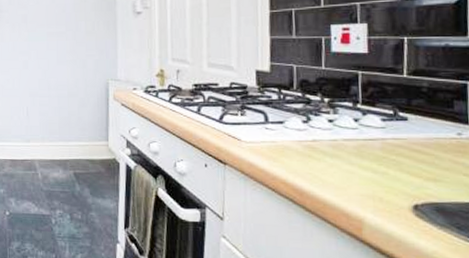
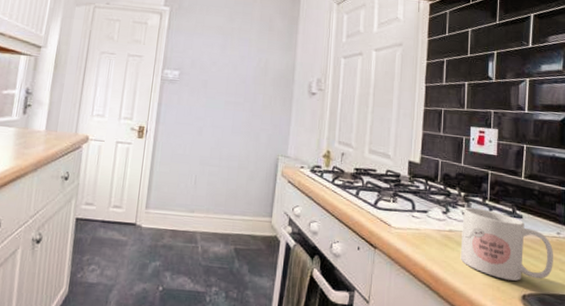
mug: none [328,113,454,190] -> present [460,207,553,281]

